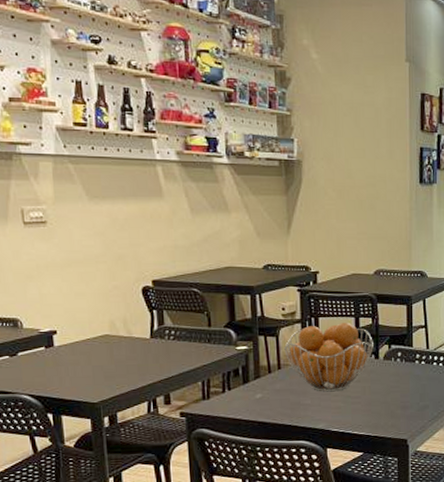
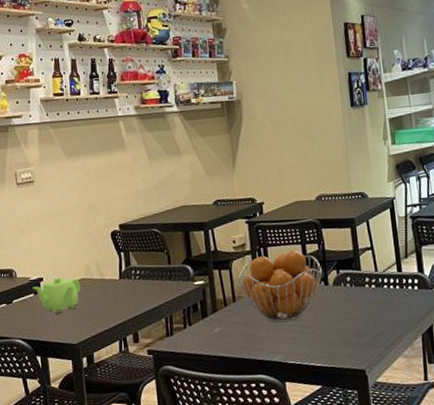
teapot: none [43,331,103,370] -> present [32,277,81,314]

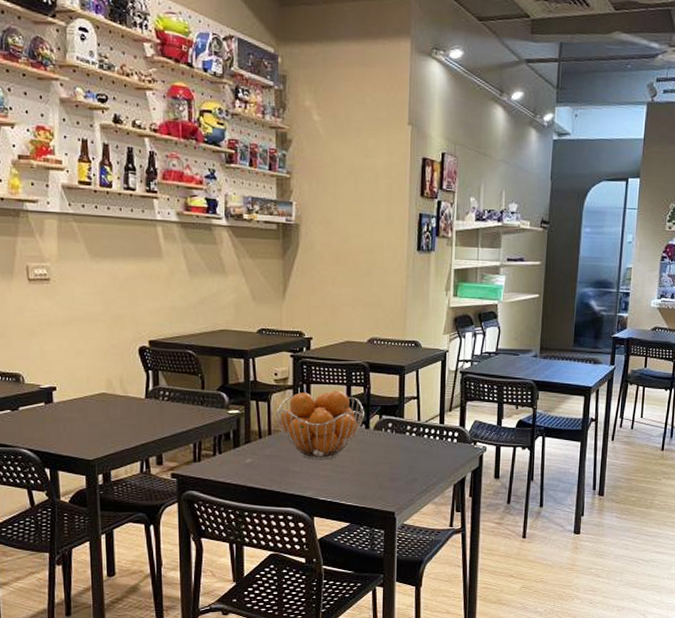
teapot: present [32,277,81,314] -> none [43,388,100,427]

